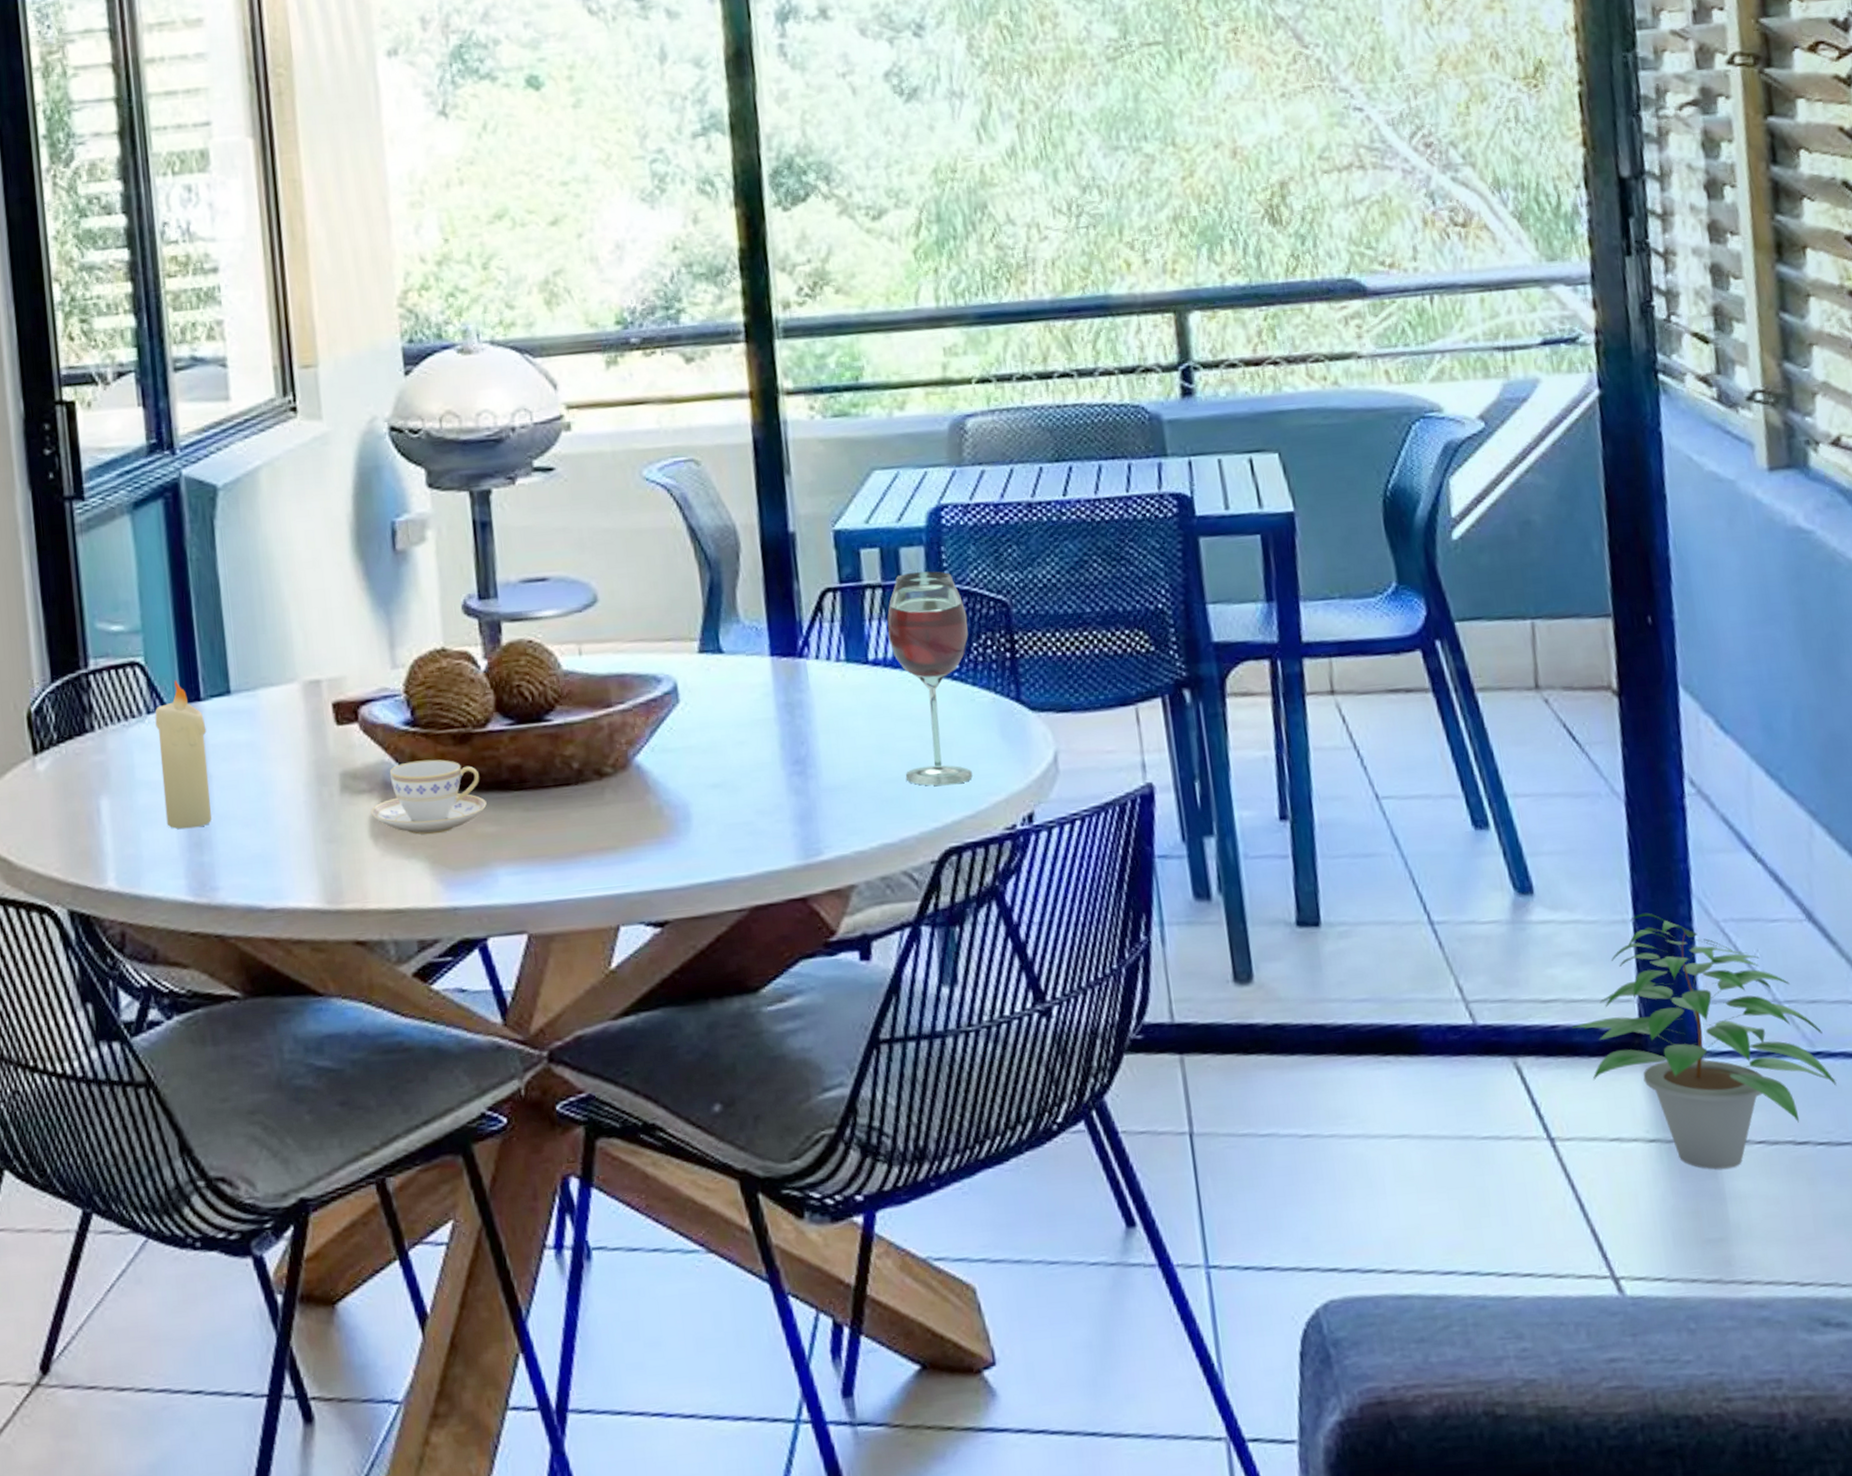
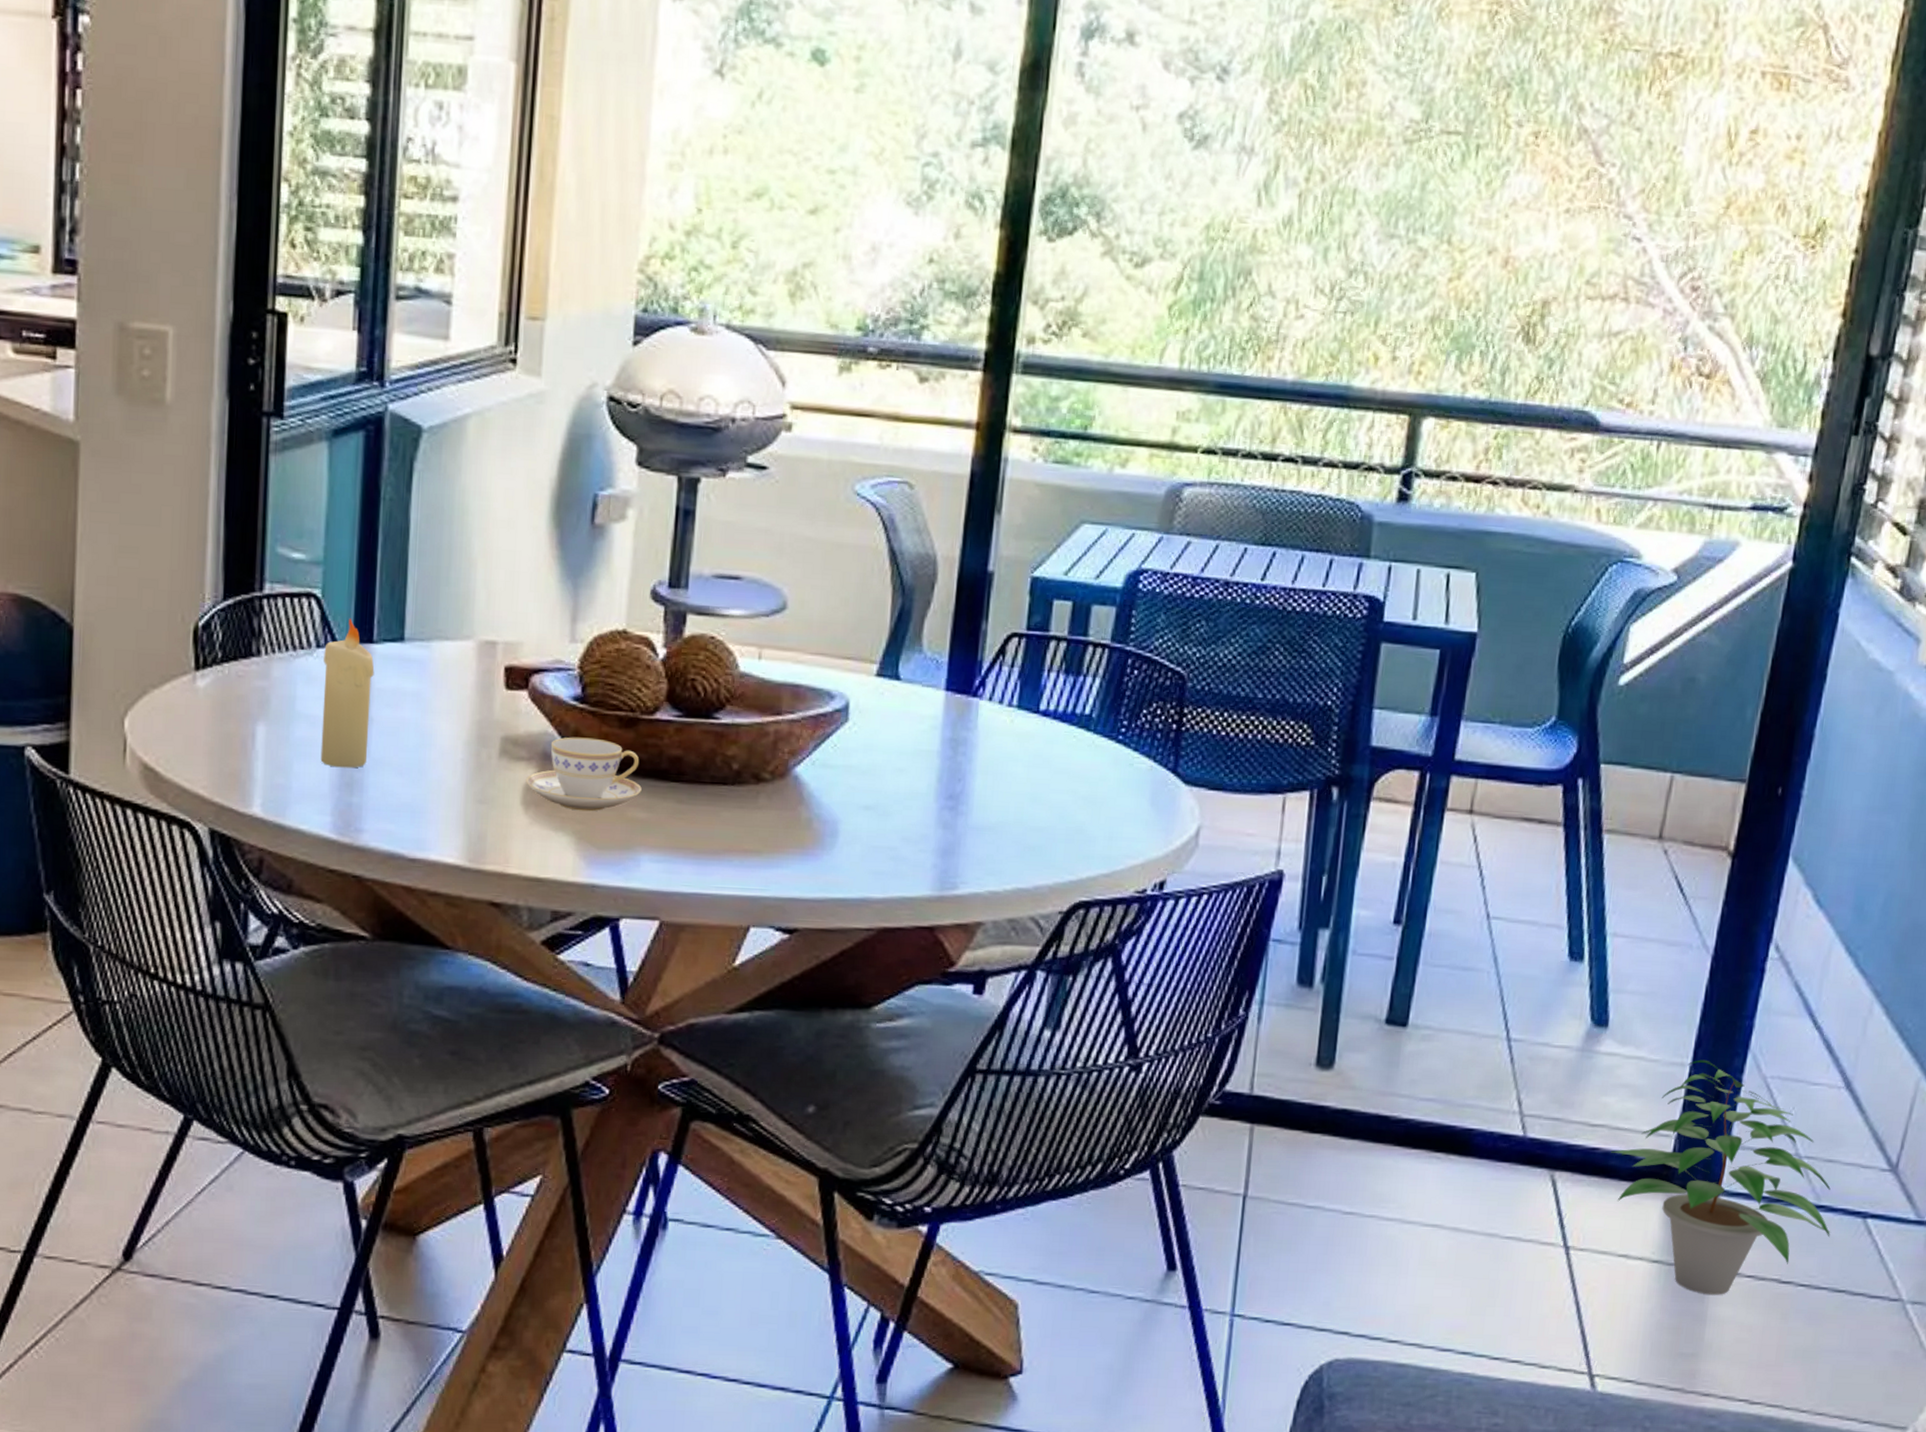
wineglass: present [887,571,973,786] -> none [1051,631,1144,843]

